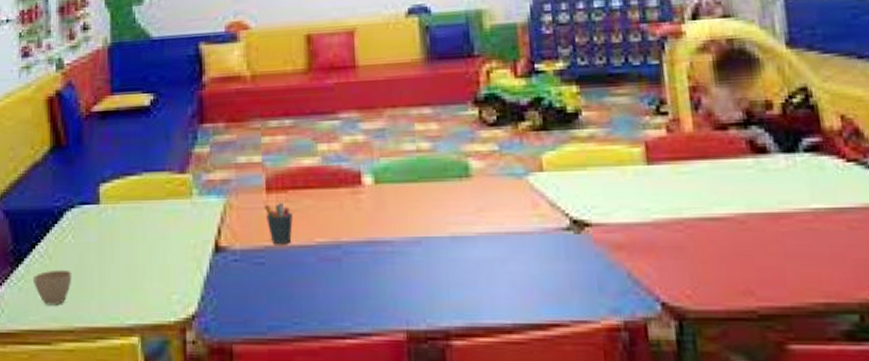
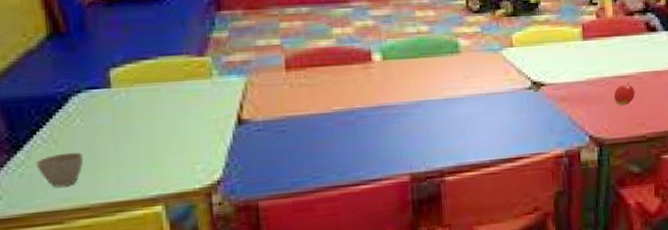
pen holder: present [265,203,293,245] -> none [285,79,312,115]
fruit: none [699,228,736,263] -> present [613,83,635,106]

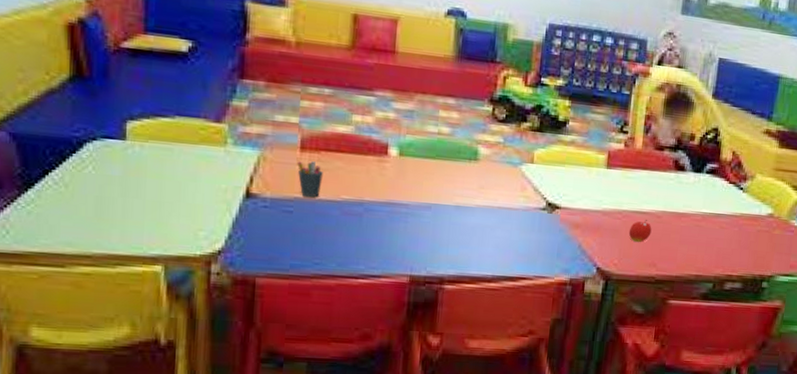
cup: present [35,152,84,188] -> none [44,198,92,231]
pen holder: none [285,79,312,115] -> present [297,161,323,198]

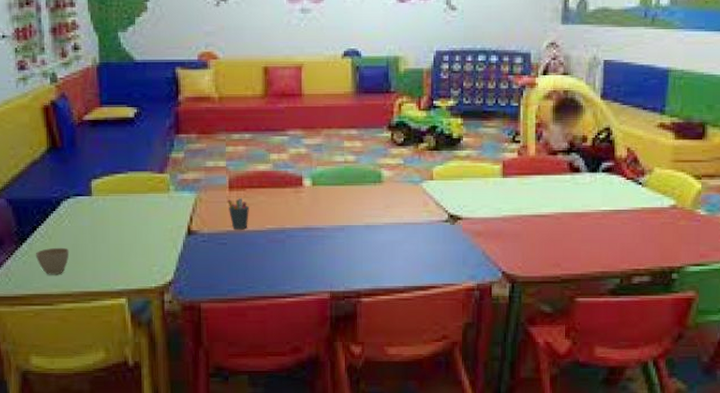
cup: none [44,198,92,231] -> present [35,247,70,275]
fruit: present [628,220,652,243] -> none [530,222,553,245]

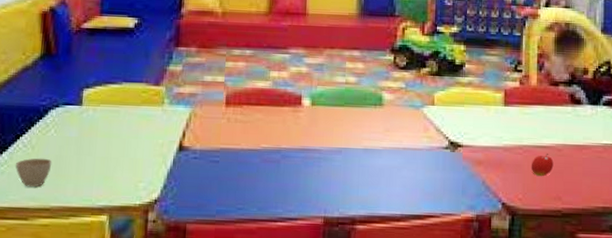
pen holder: present [228,198,249,230] -> none [223,115,245,148]
fruit: none [530,222,553,245] -> present [531,154,554,177]

